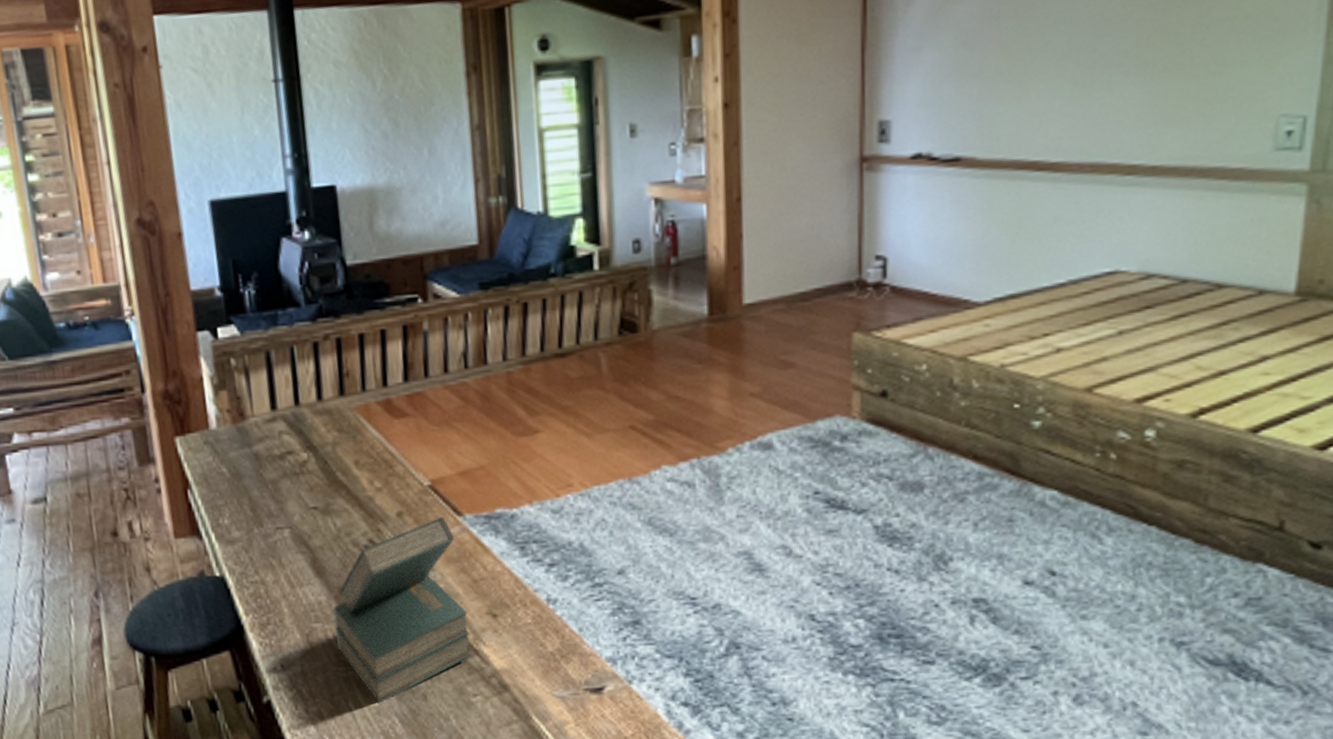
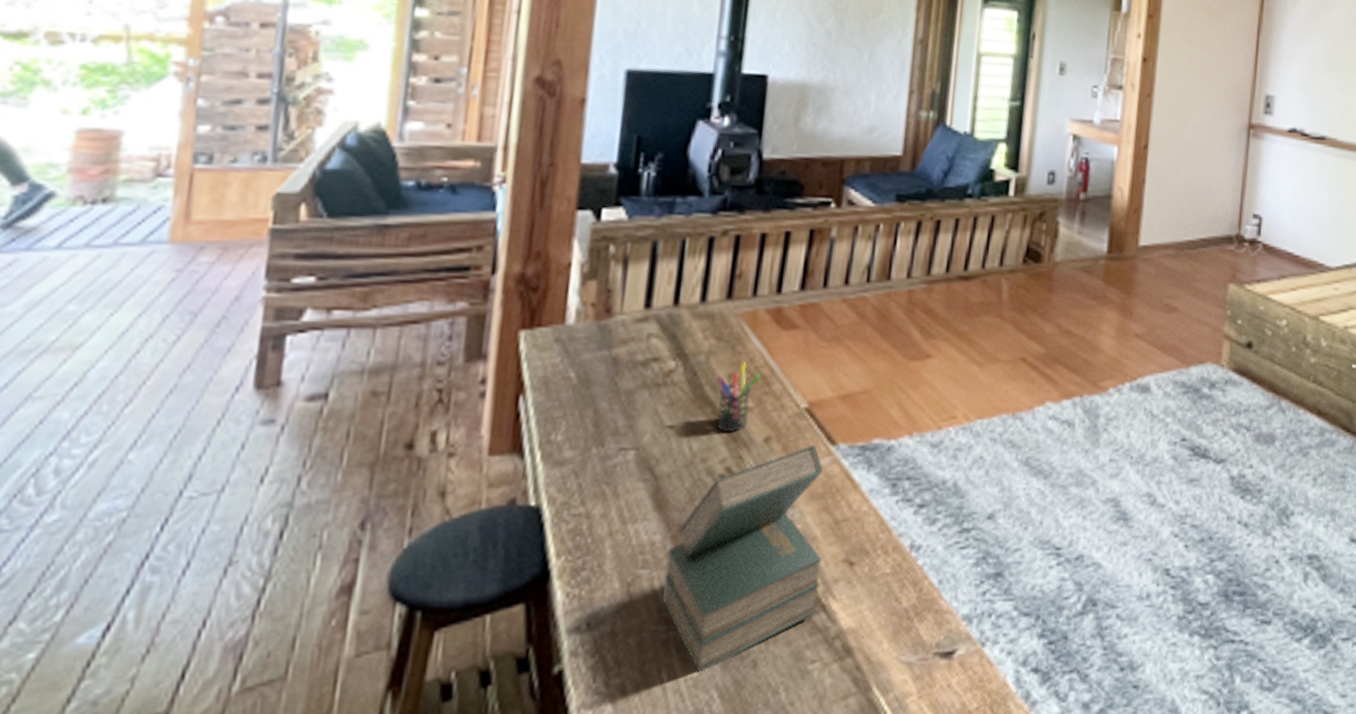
pen holder: none [346,449,383,510] -> present [716,361,760,432]

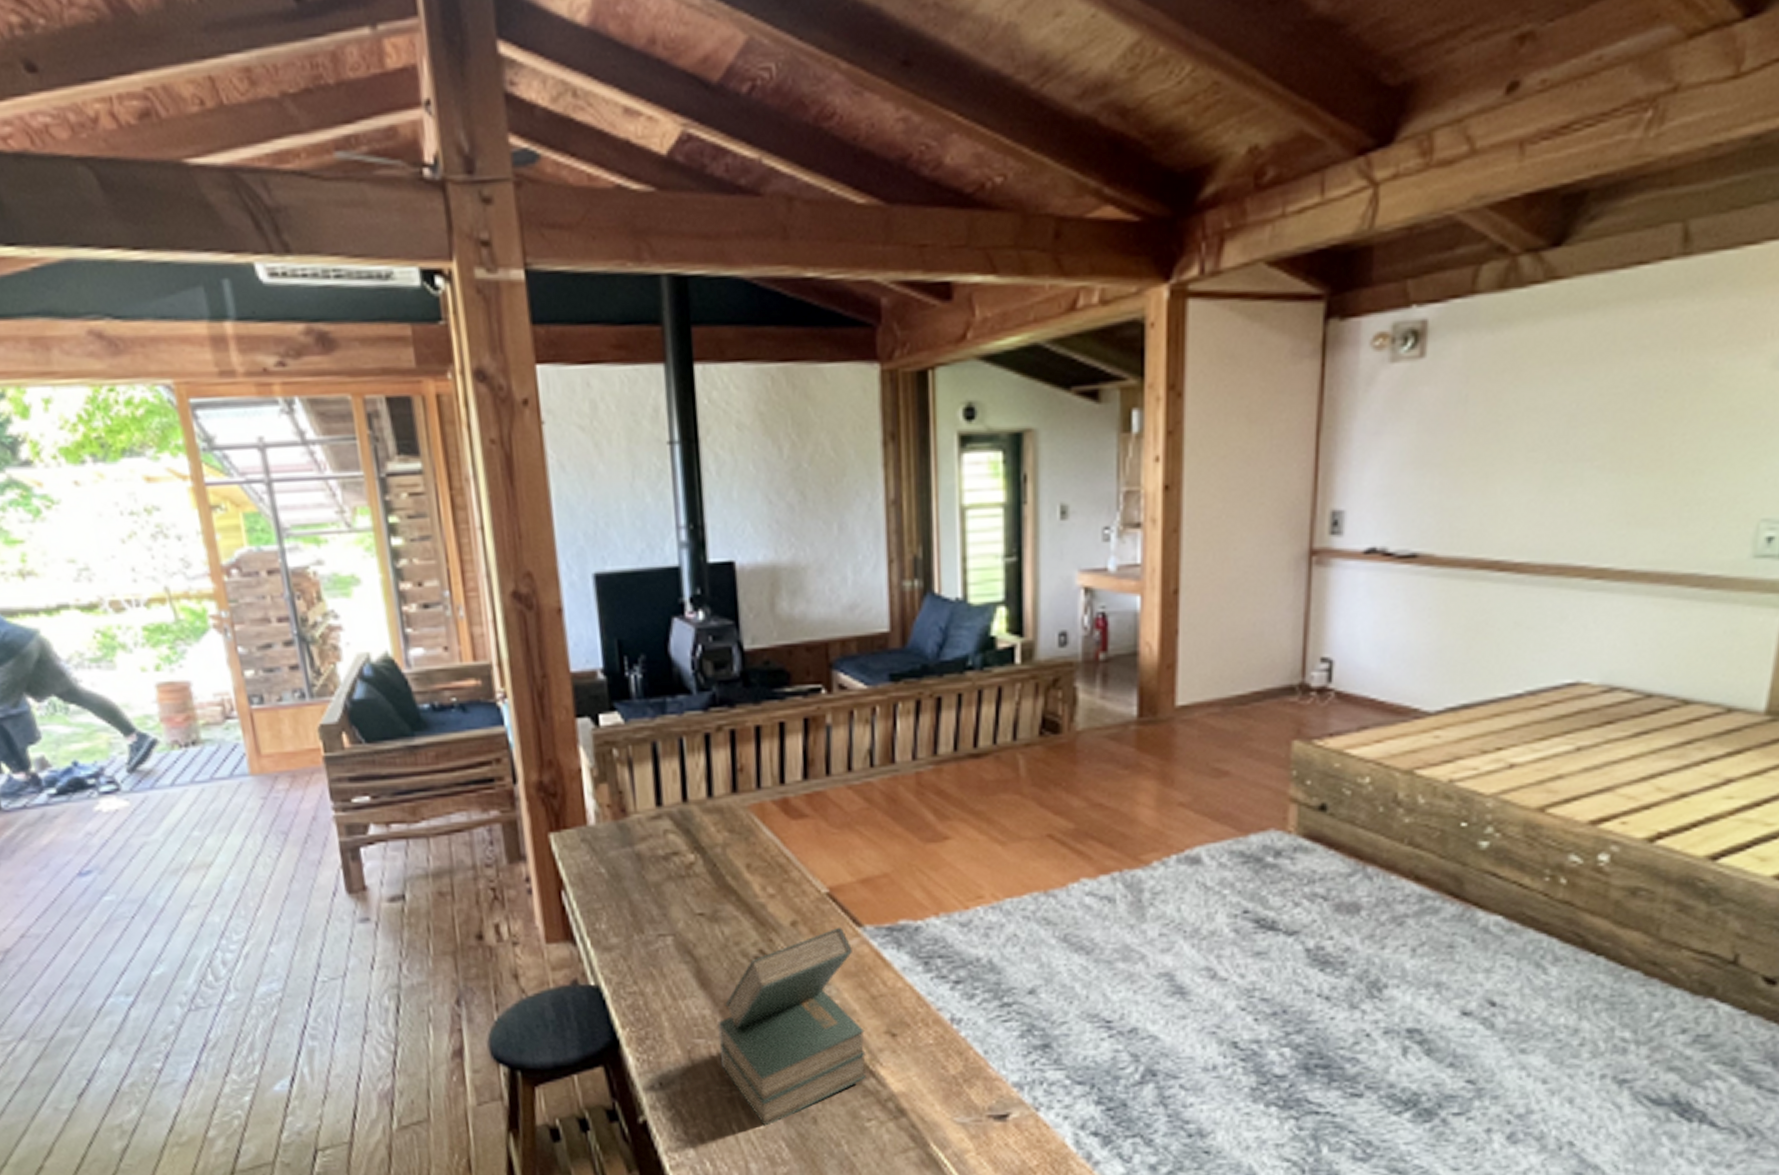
pen holder: present [716,361,760,432] -> none [736,852,777,917]

